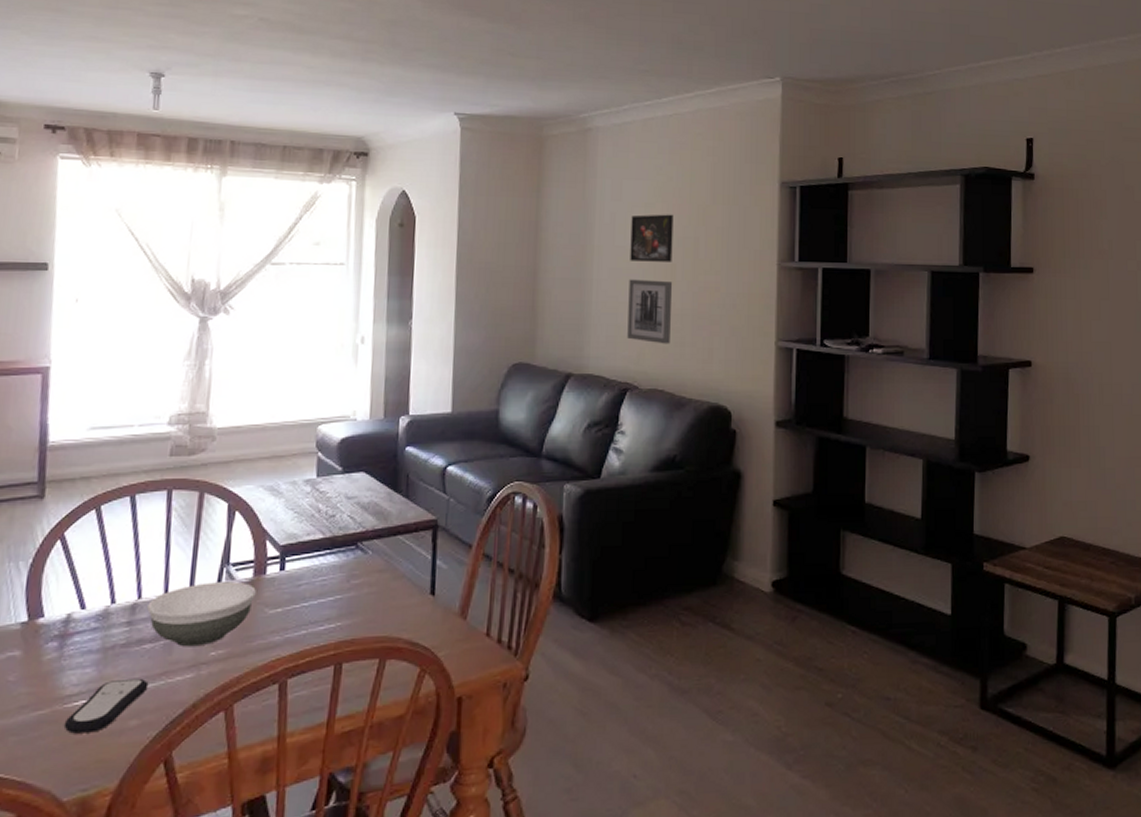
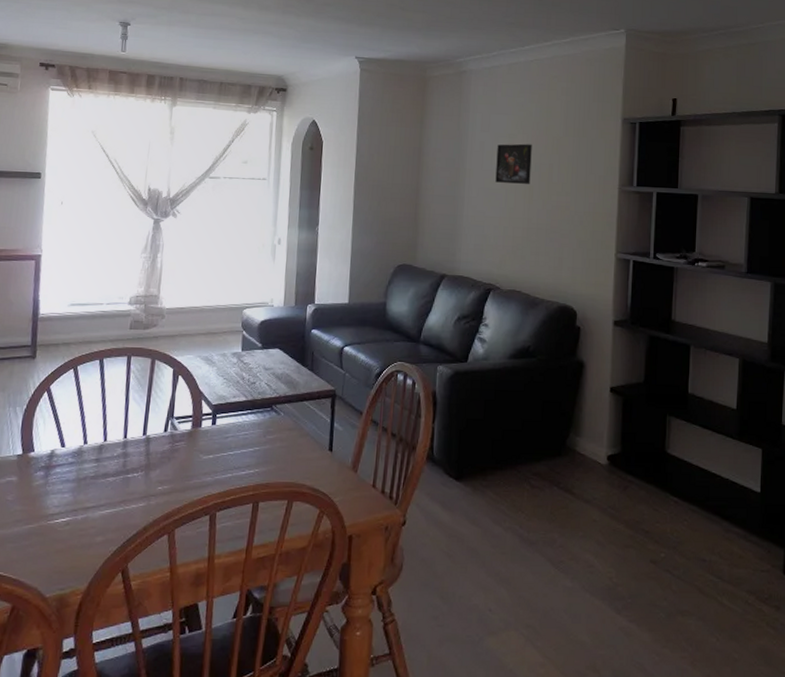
remote control: present [63,678,149,734] -> none [47,503,111,545]
bowl: present [147,581,256,647] -> none [111,431,194,482]
wall art: present [627,279,673,344] -> none [492,198,531,253]

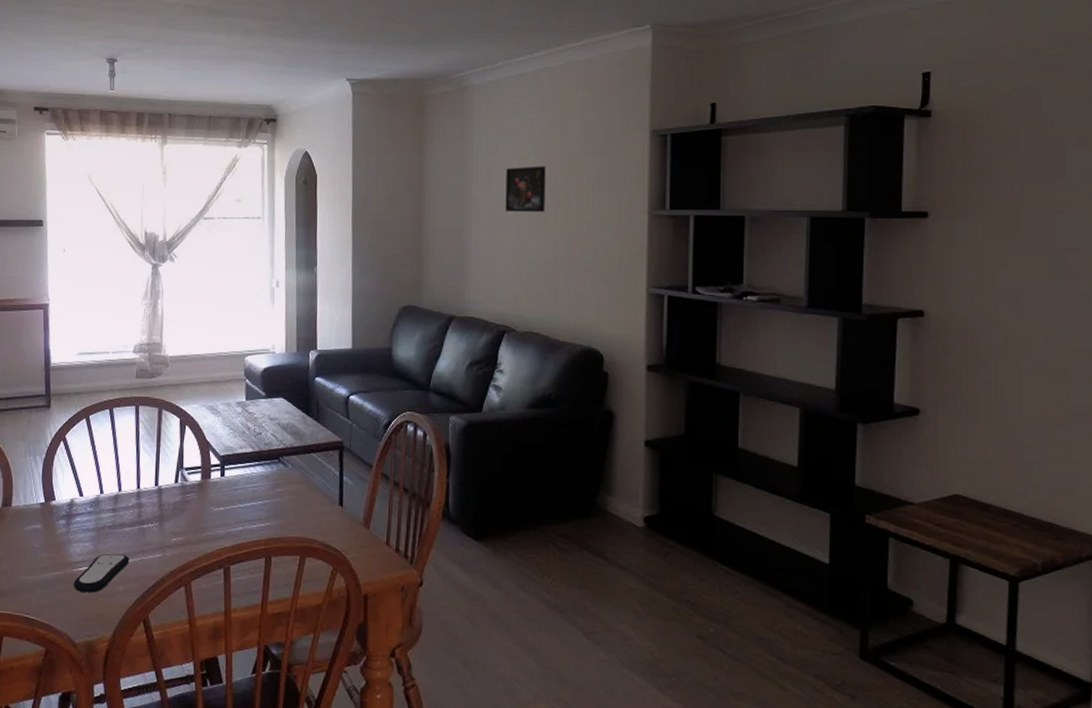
remote control: none [47,503,111,545] -> present [73,553,130,593]

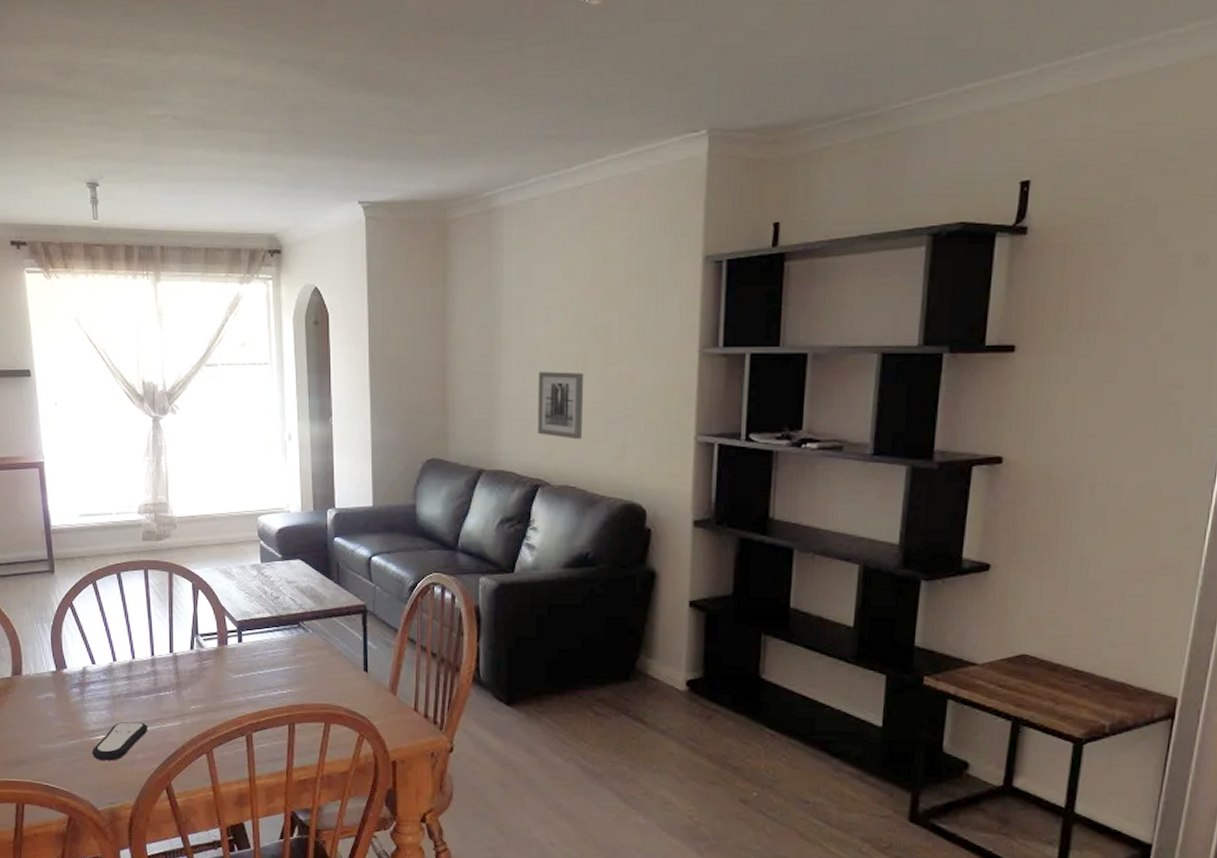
wall art: none [504,229,546,290] -> present [538,371,584,440]
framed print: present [505,166,546,212] -> none [539,299,585,352]

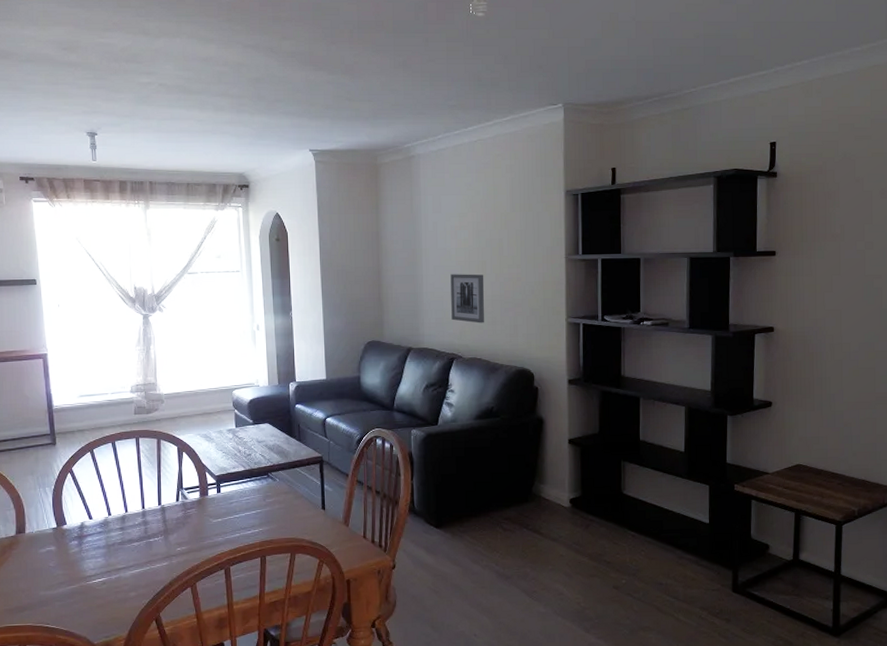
remote control: present [91,721,148,761] -> none [88,565,139,601]

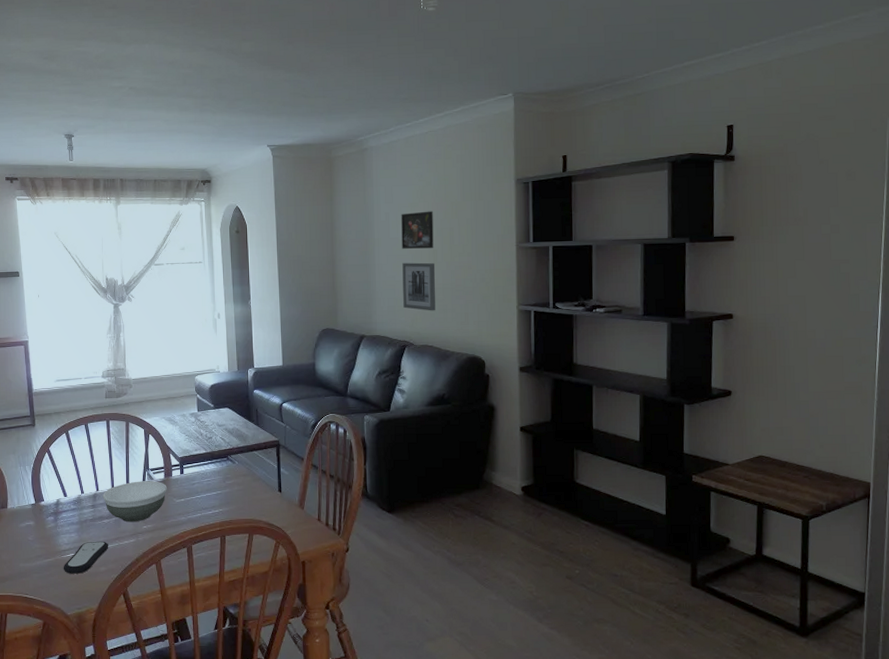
remote control: none [88,565,139,601] -> present [63,541,109,574]
bowl: none [132,500,203,545] -> present [103,481,167,522]
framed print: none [449,221,483,260] -> present [401,211,434,249]

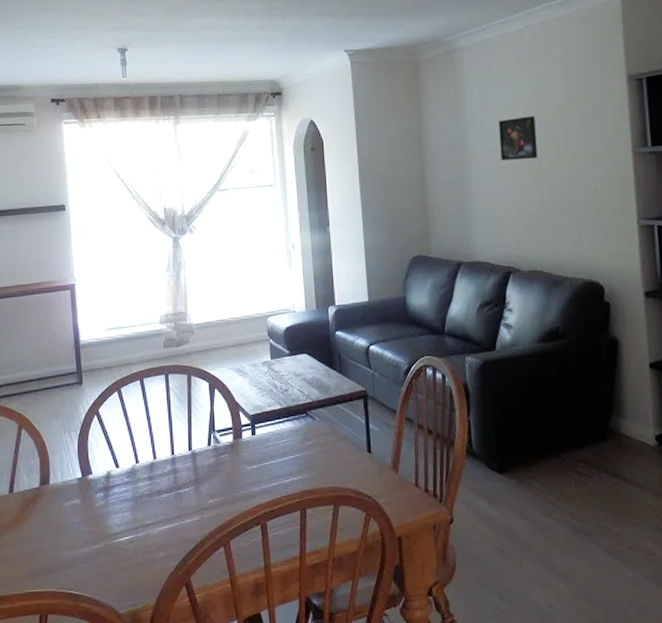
remote control: present [63,541,109,574] -> none [114,520,169,563]
bowl: present [103,481,167,522] -> none [161,444,236,497]
wall art: present [402,262,436,311] -> none [502,175,543,231]

